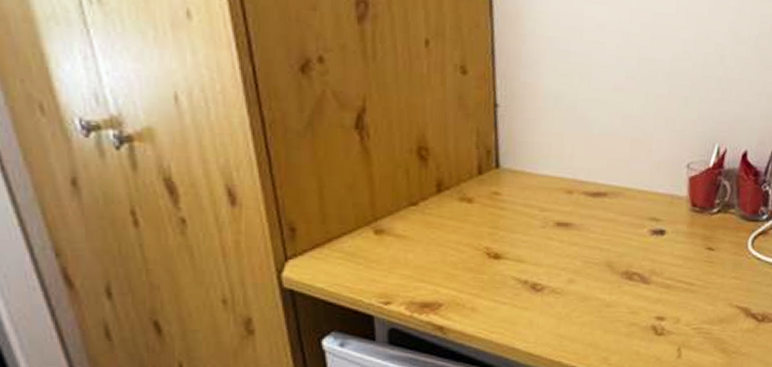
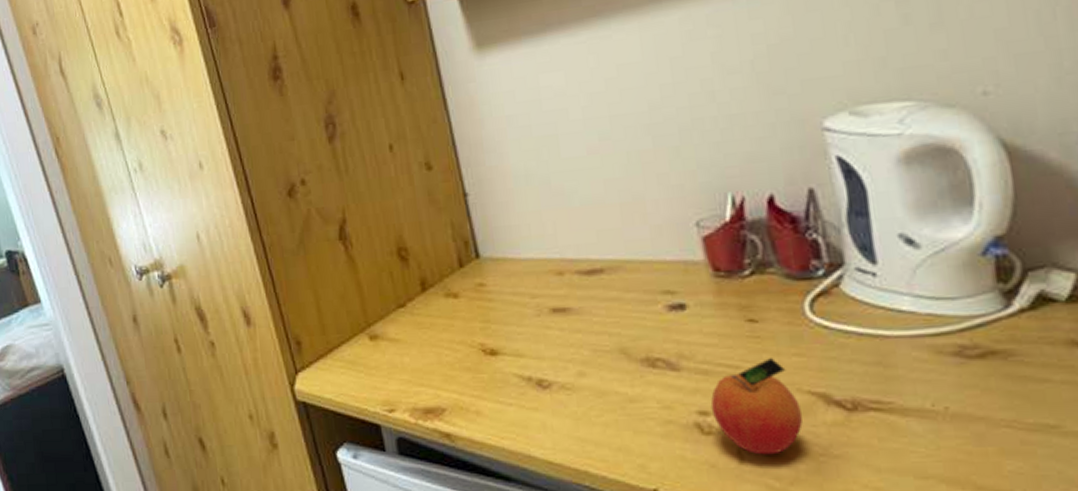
fruit: none [666,278,728,352] -> present [710,357,803,455]

